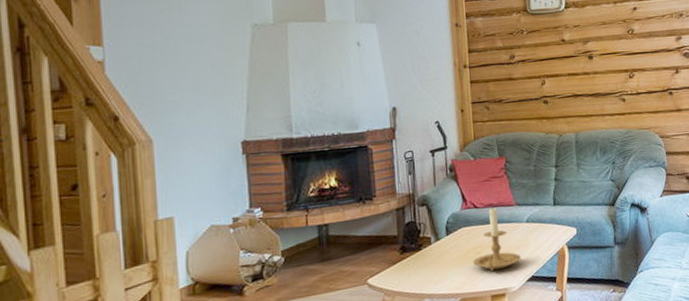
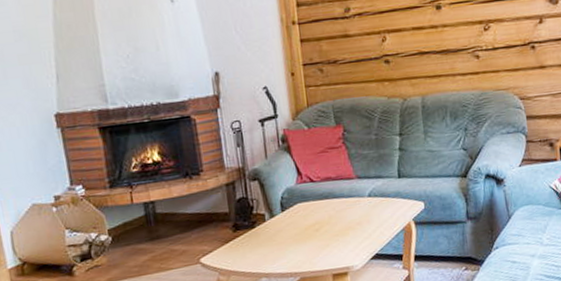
candle holder: present [472,206,521,272] -> none [310,180,363,250]

